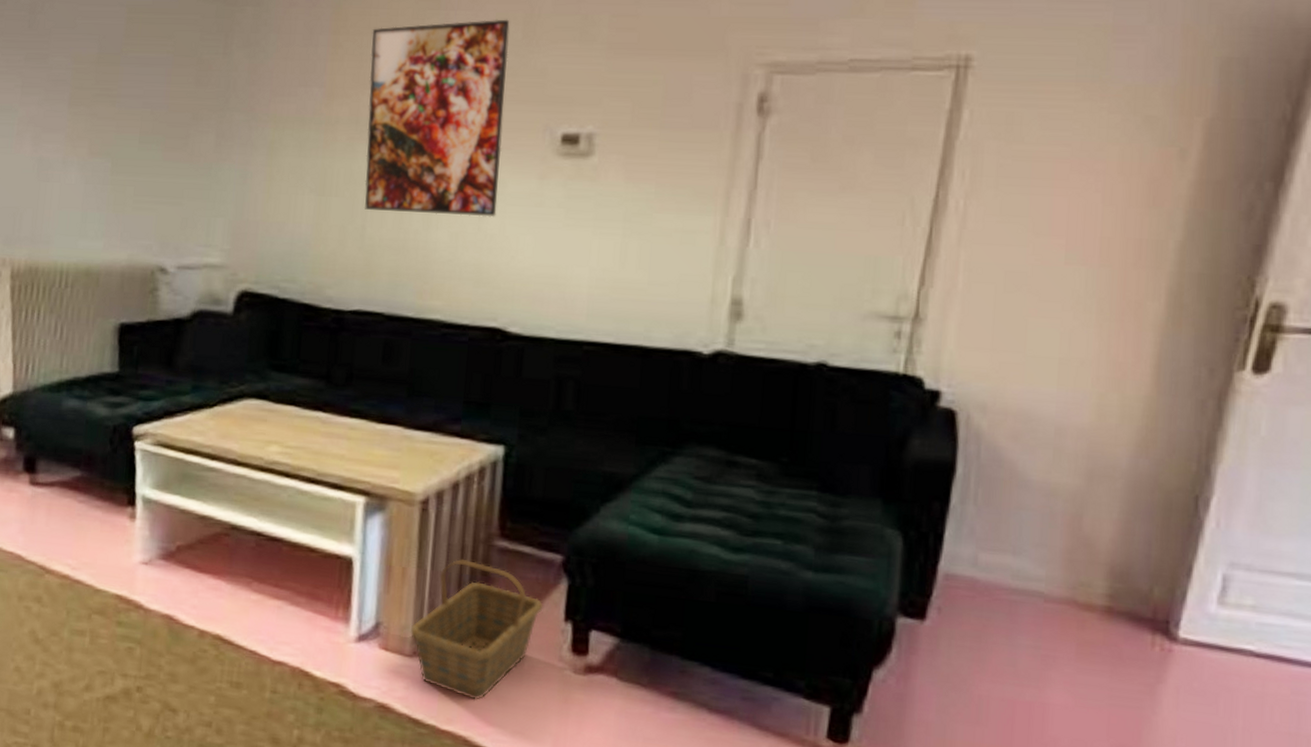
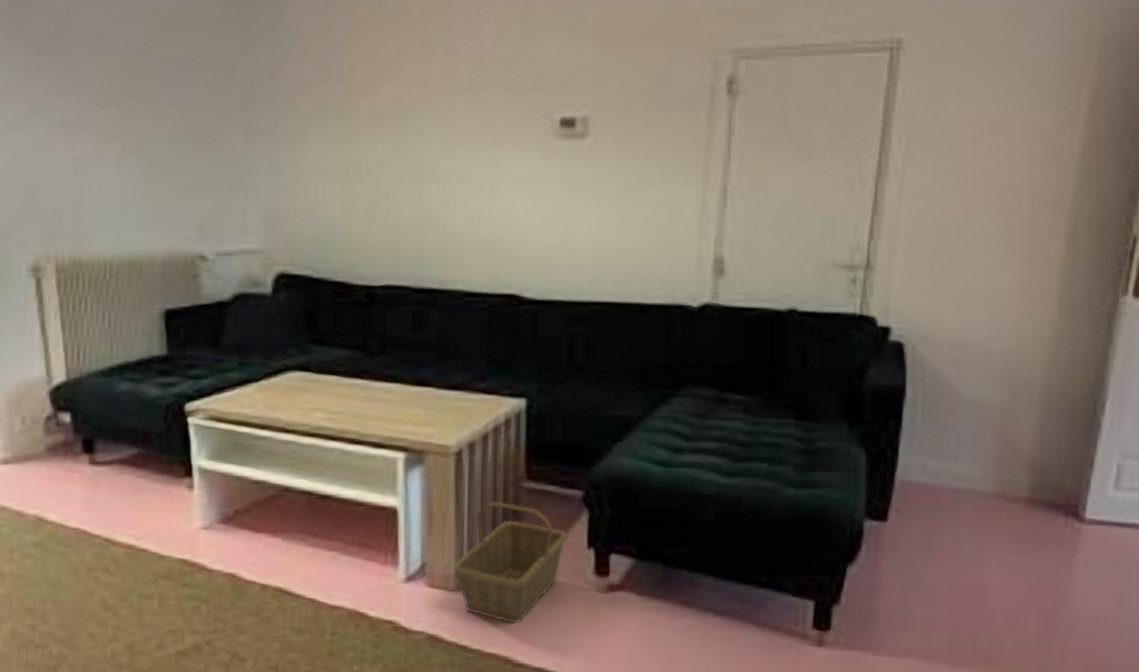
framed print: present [364,19,510,218] -> none [383,15,508,195]

